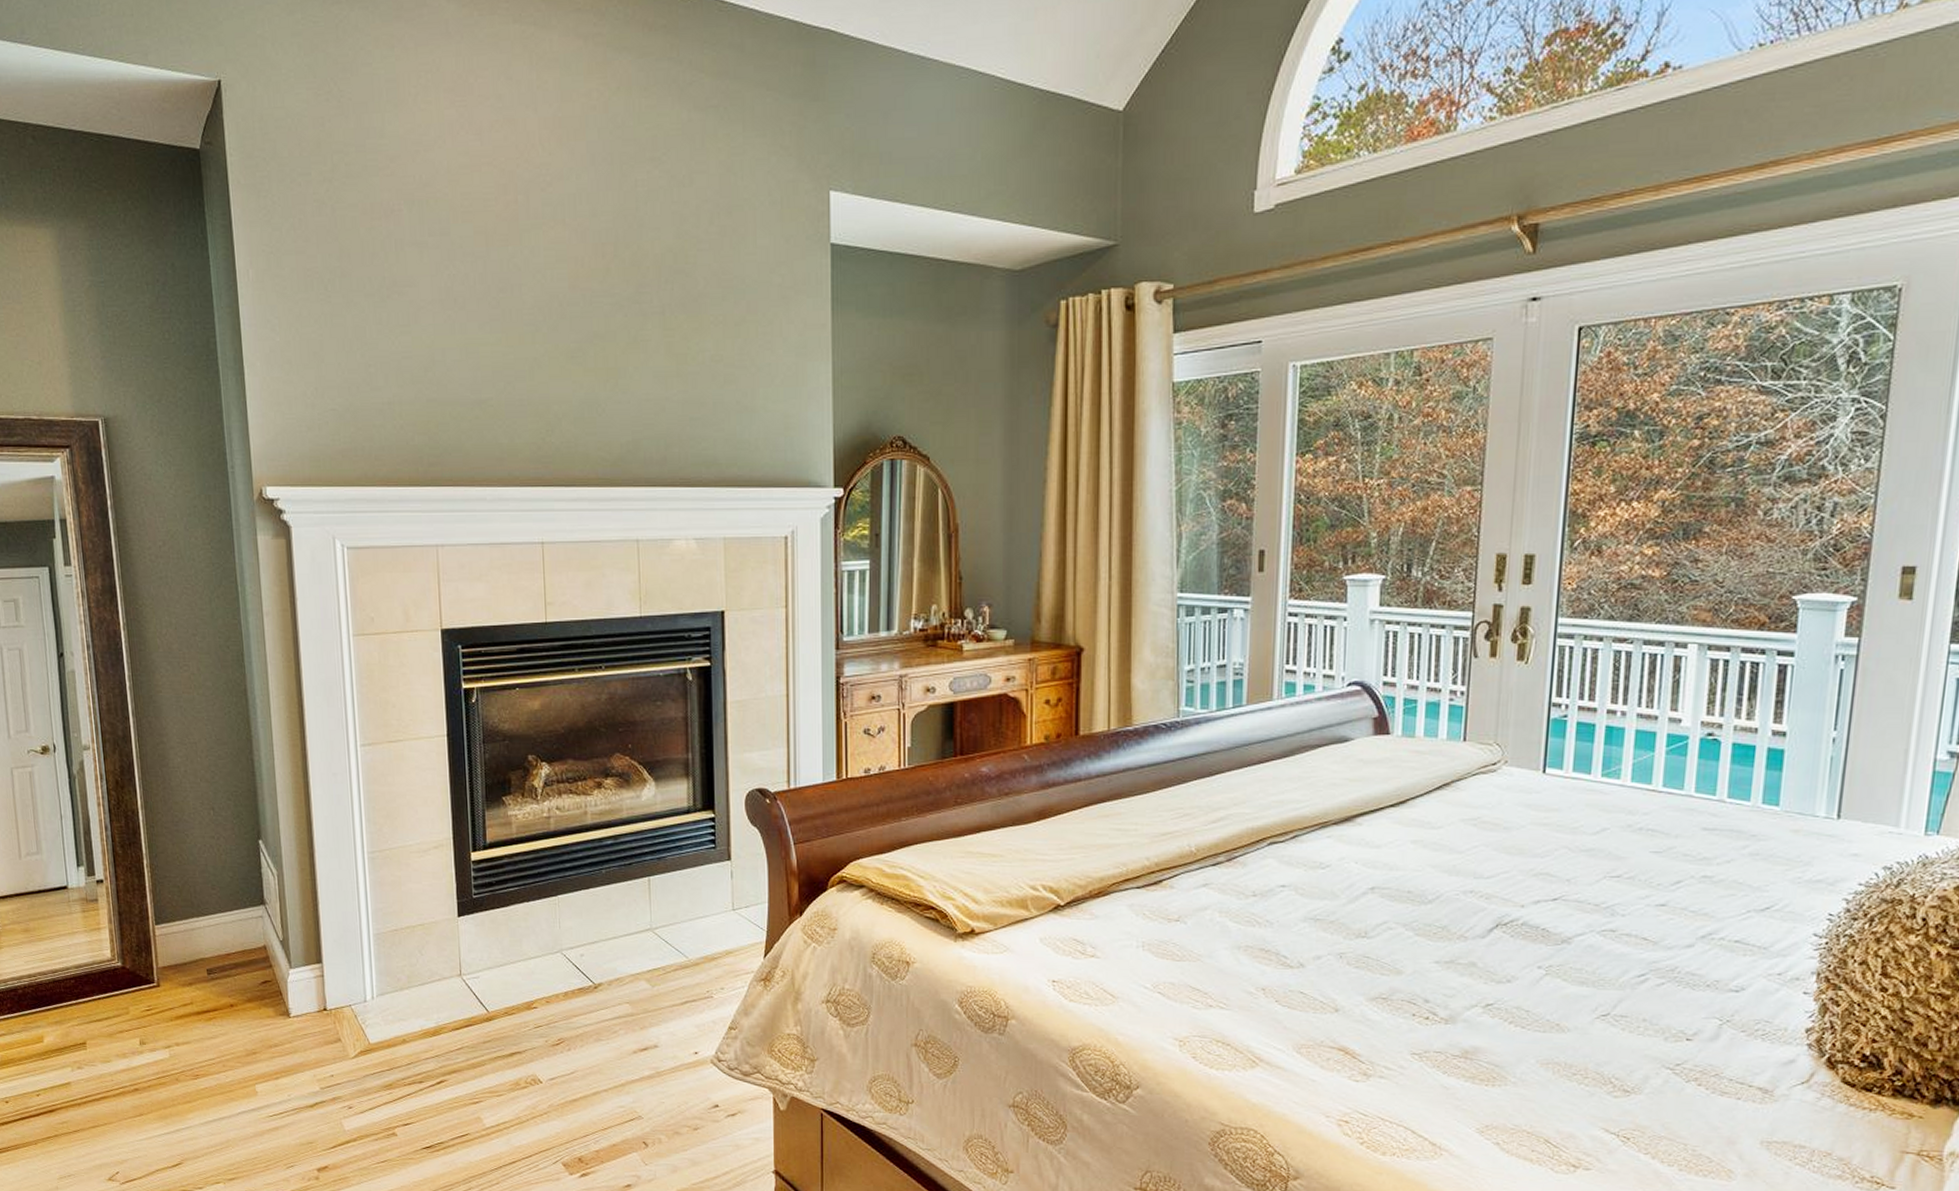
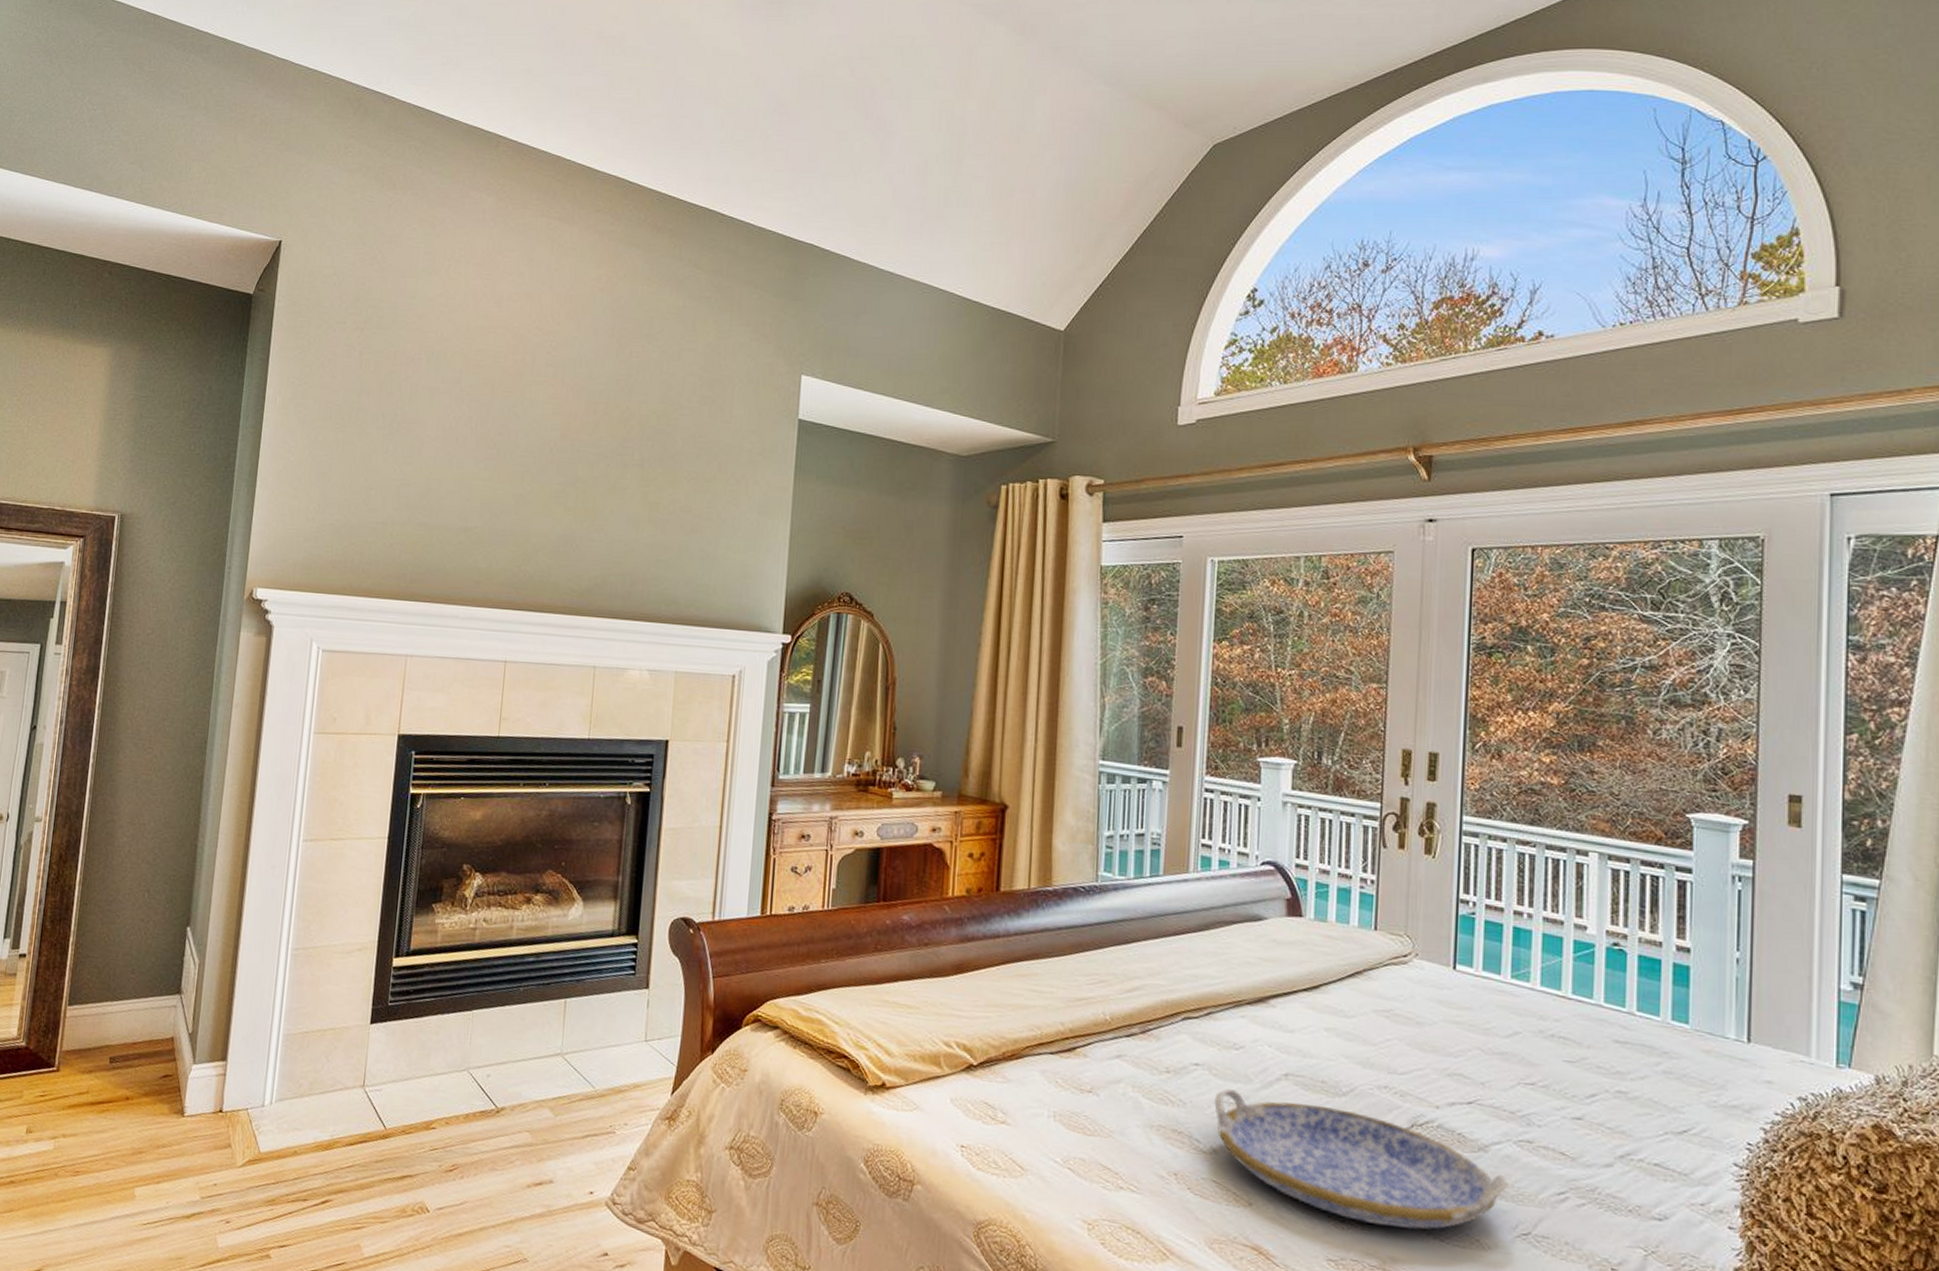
serving tray: none [1301,905,1590,1021] -> present [1214,1087,1509,1230]

